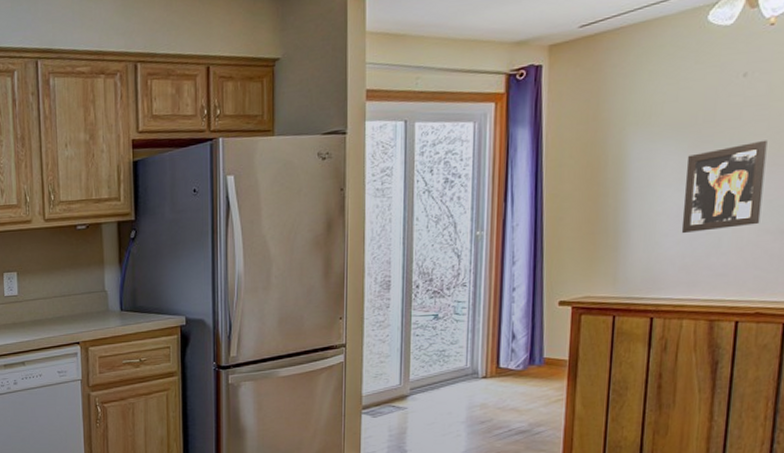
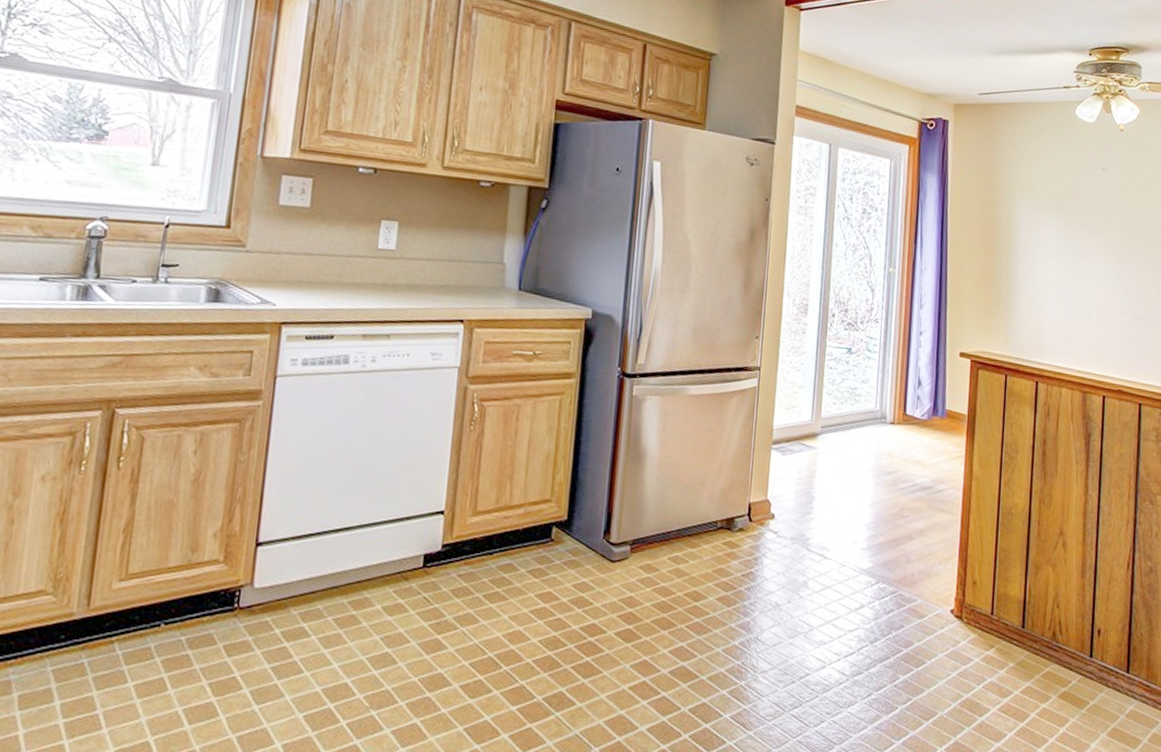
wall art: present [681,140,768,233] -> none [1059,229,1122,306]

